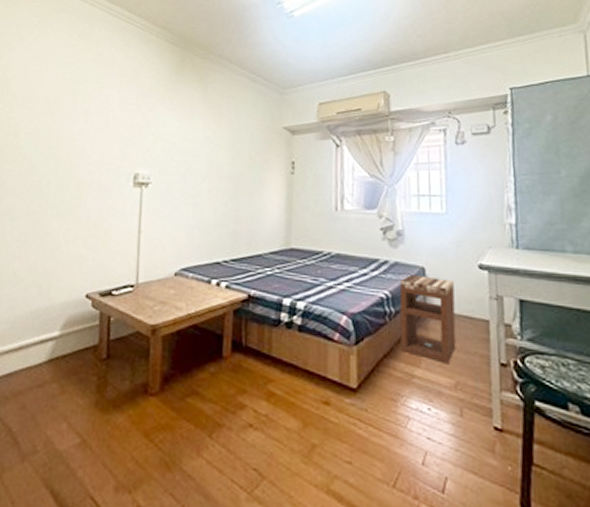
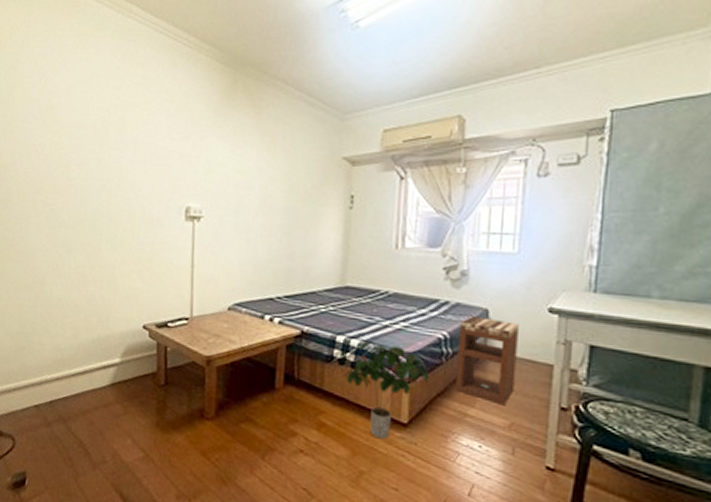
potted plant: none [291,302,375,407] -> present [344,340,430,440]

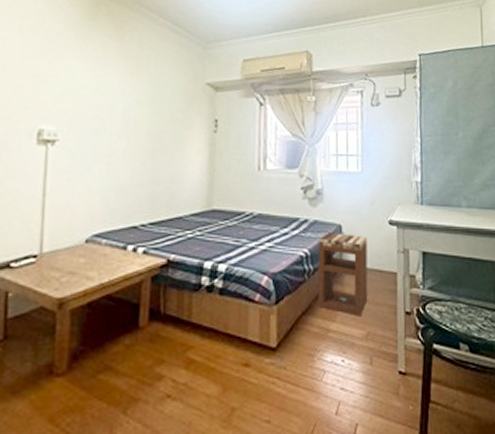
potted plant: present [344,340,430,440] -> none [212,264,294,369]

